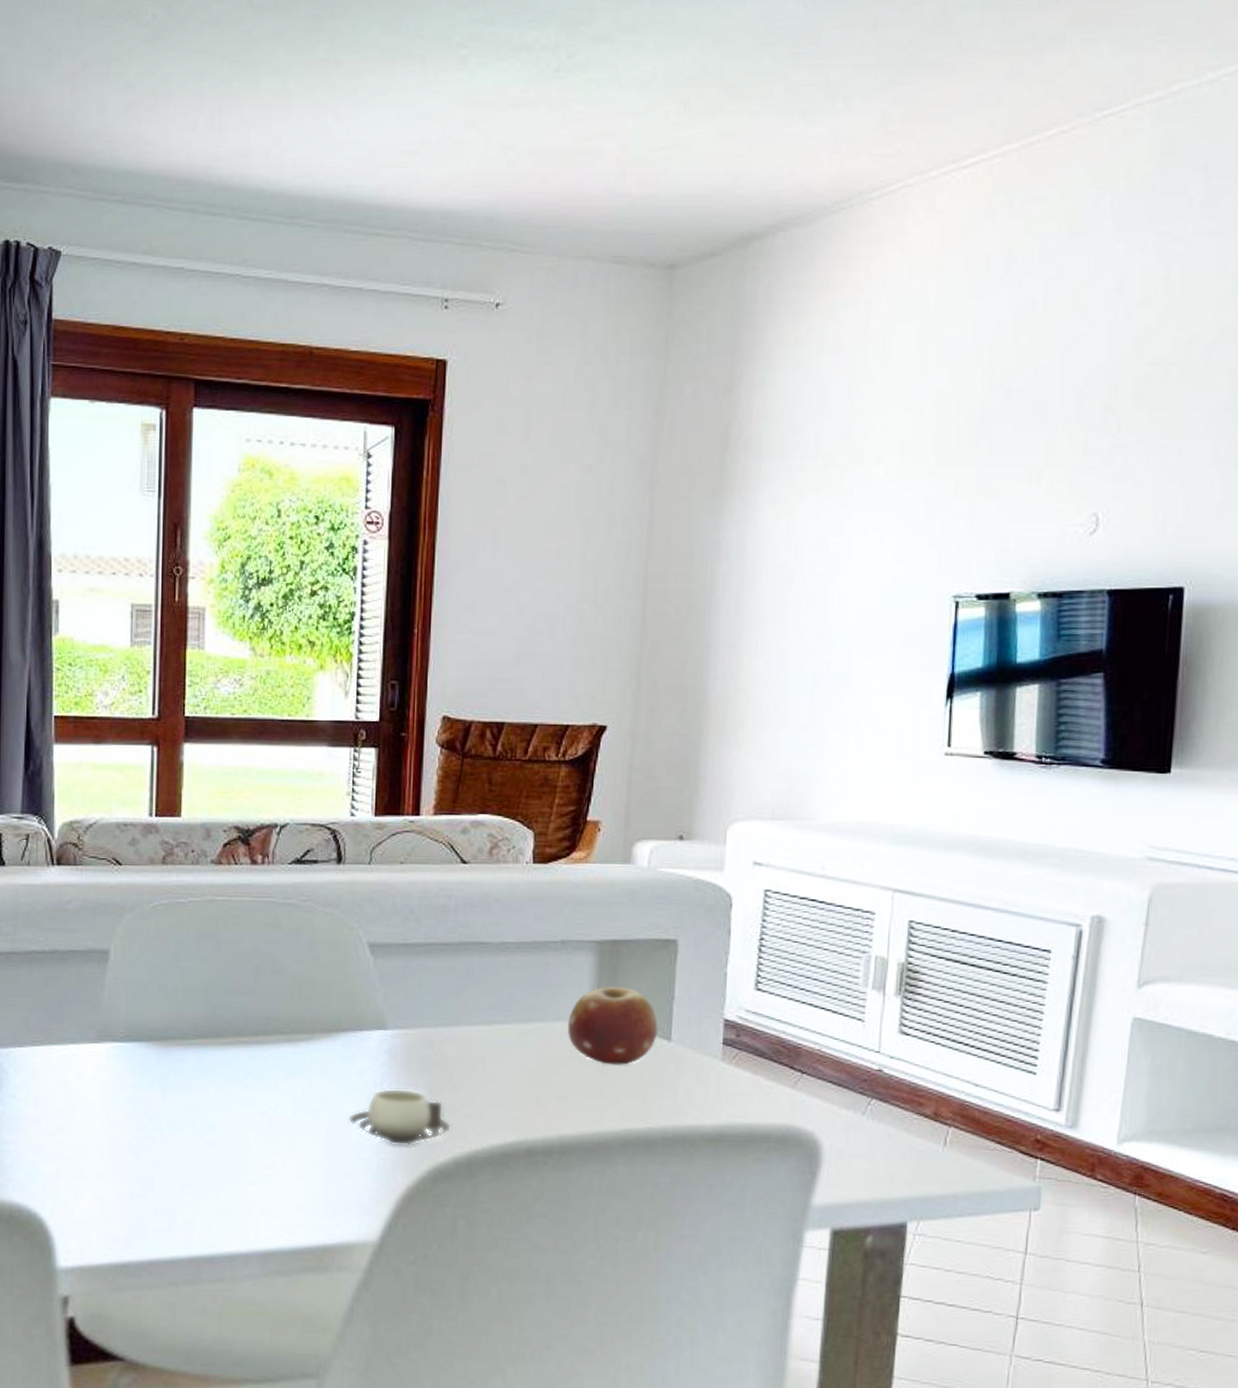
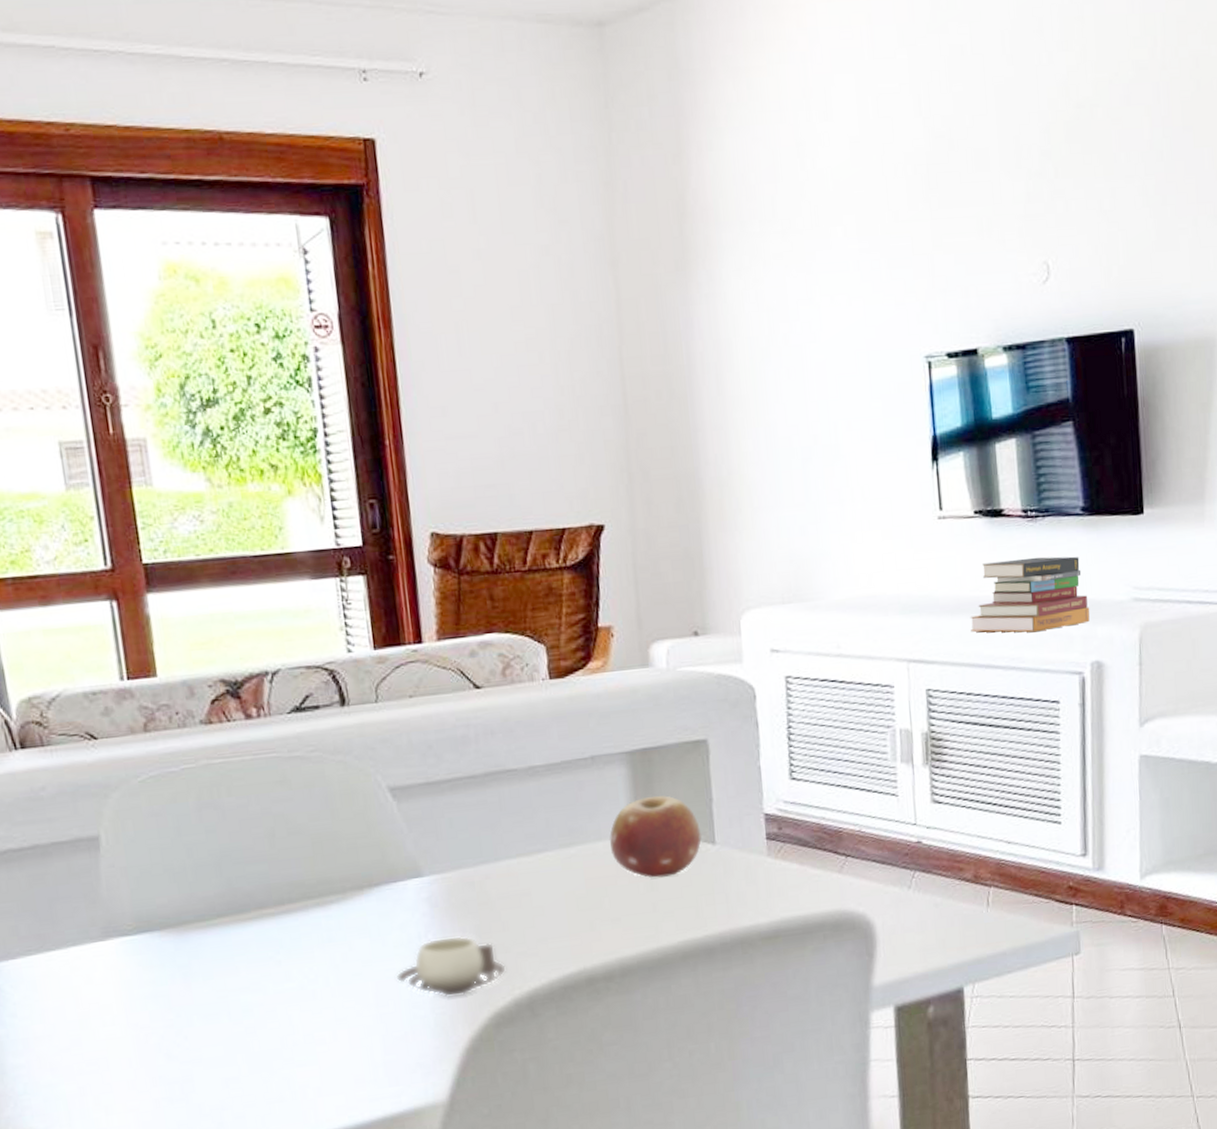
books: none [964,803,1098,879] -> present [970,556,1090,633]

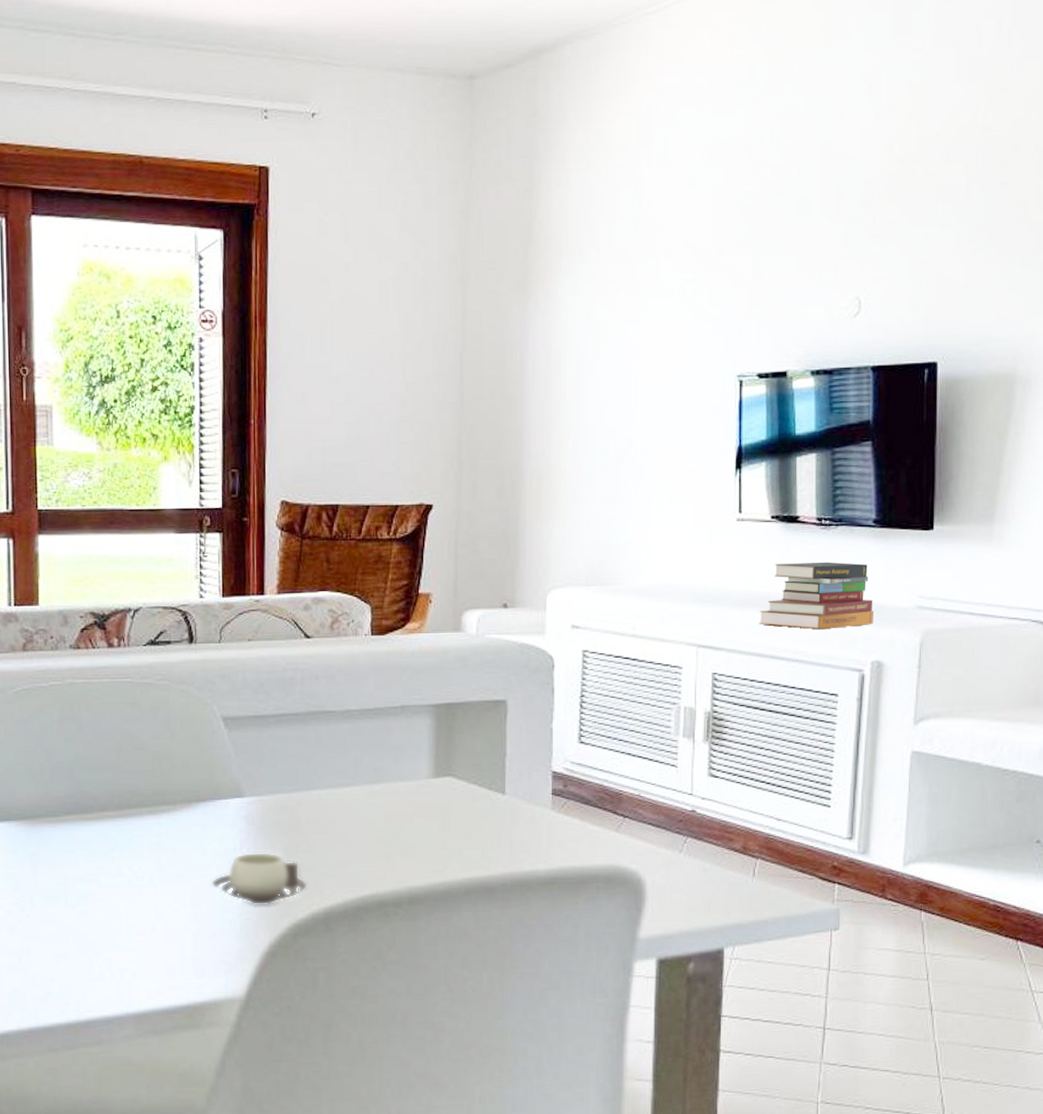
fruit: present [609,795,702,878] -> none [410,747,493,819]

